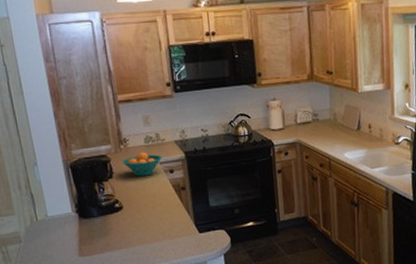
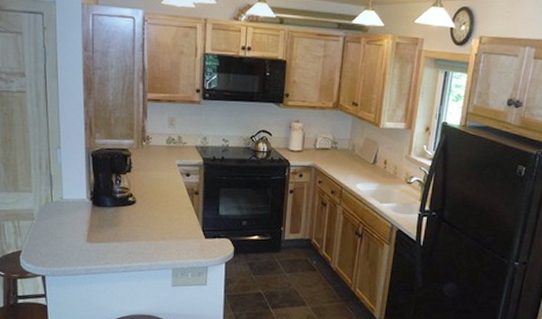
fruit bowl: present [122,152,163,177] -> none [142,151,181,176]

